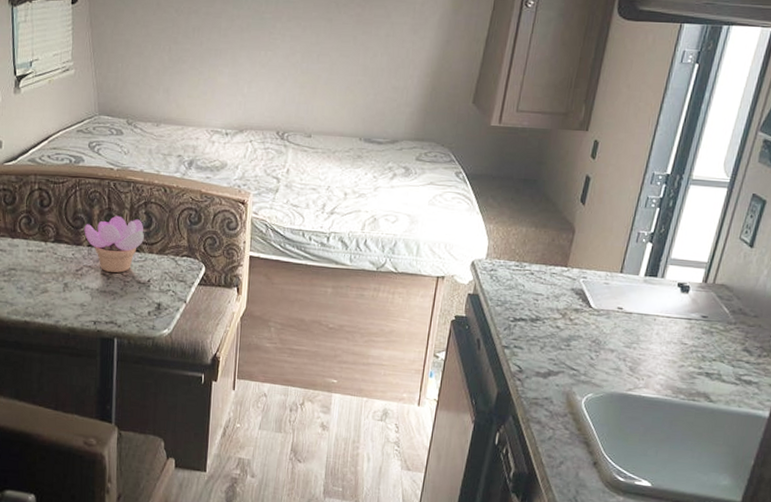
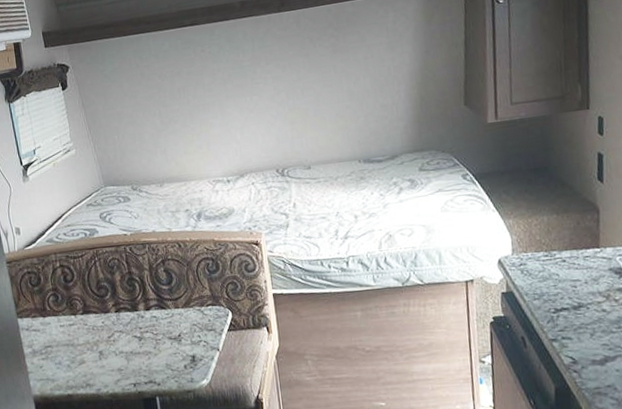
succulent plant: present [84,215,144,273] -> none [109,277,168,334]

